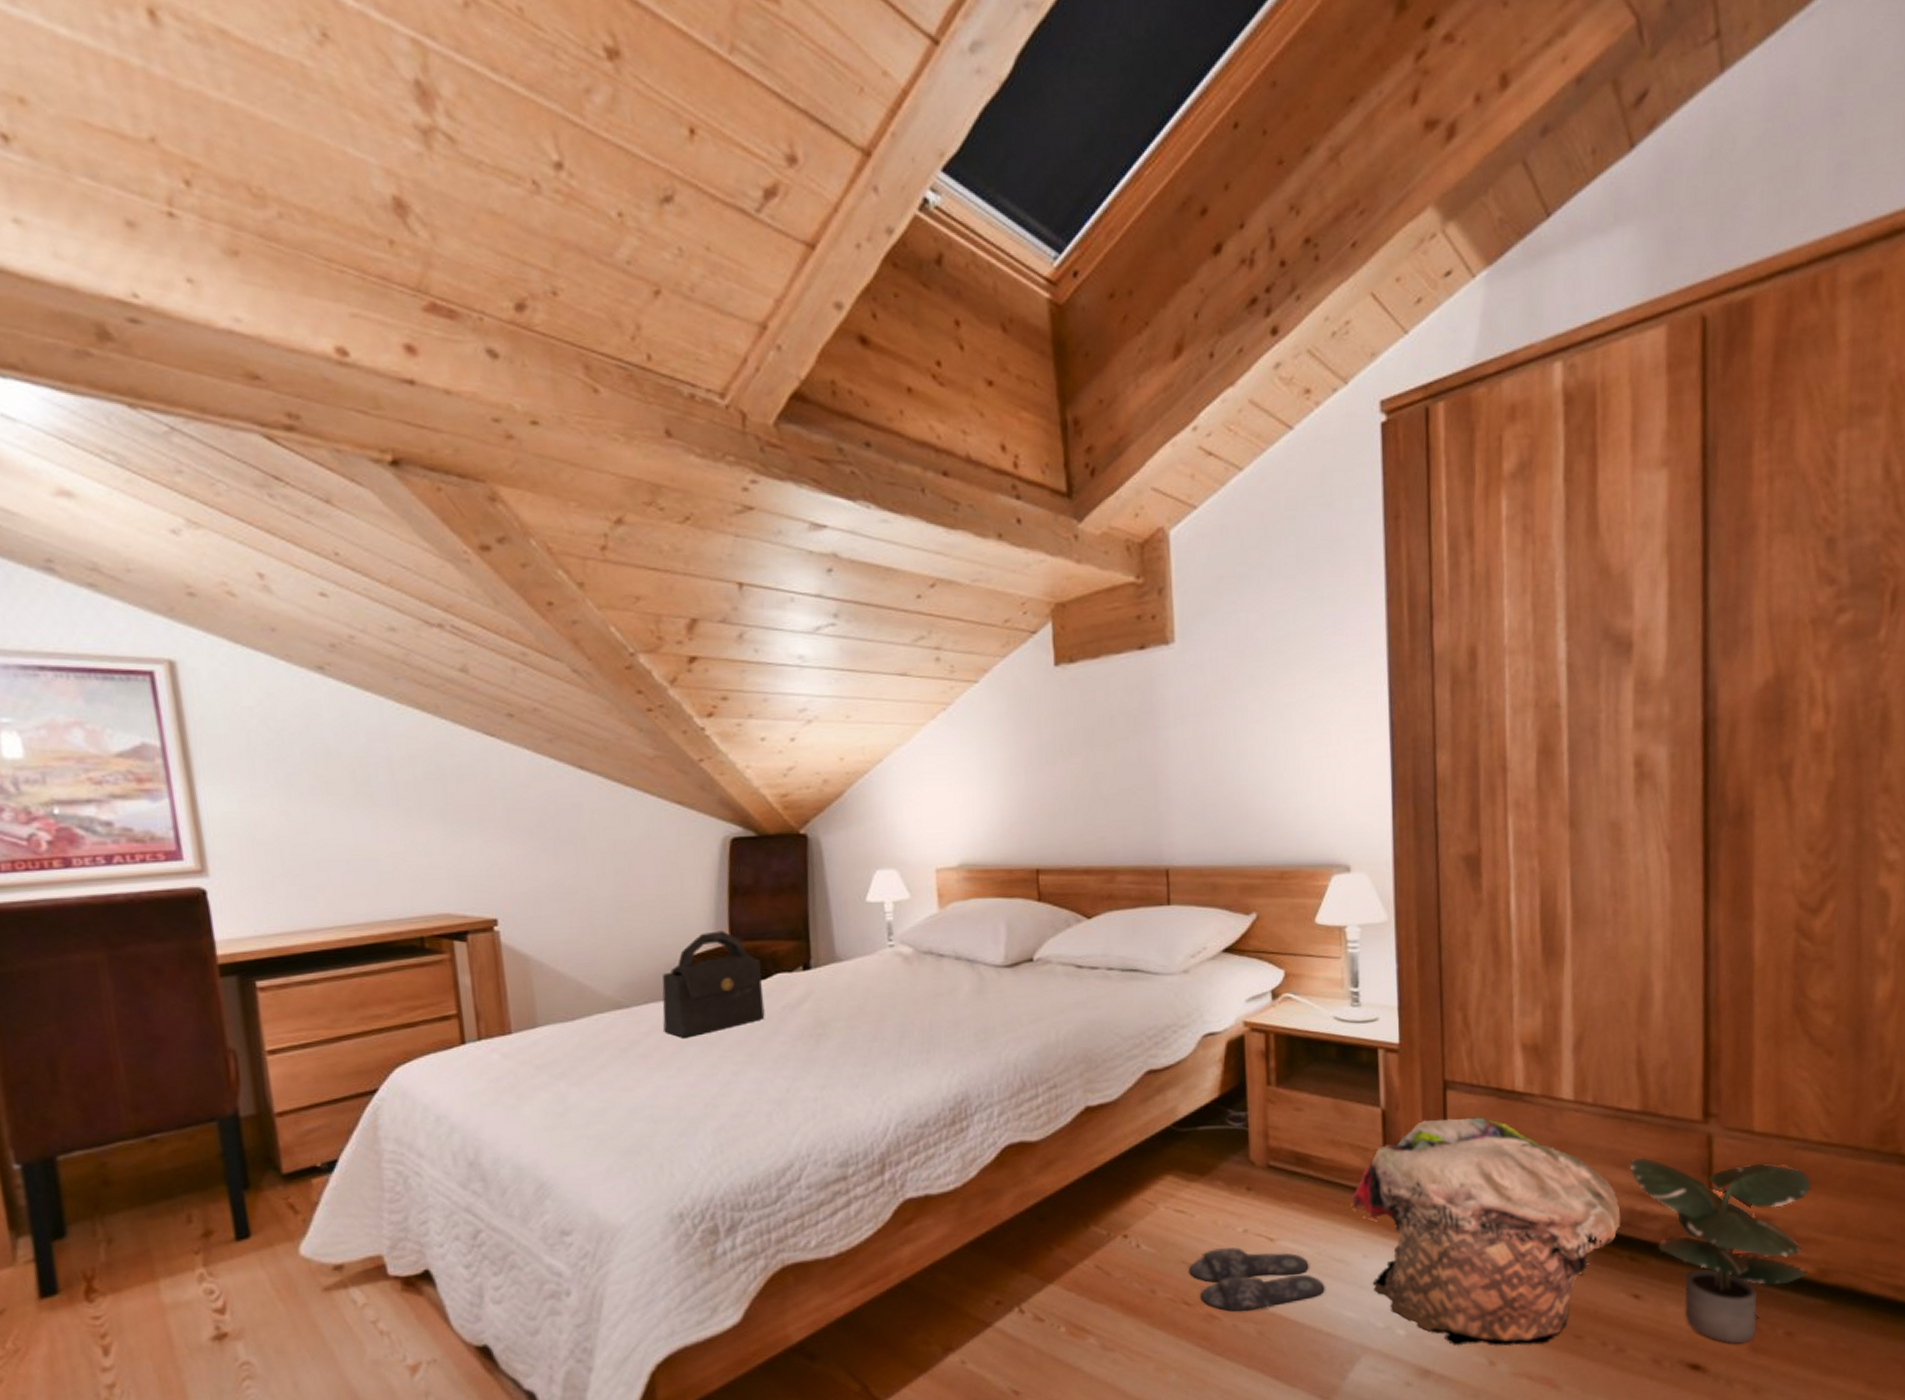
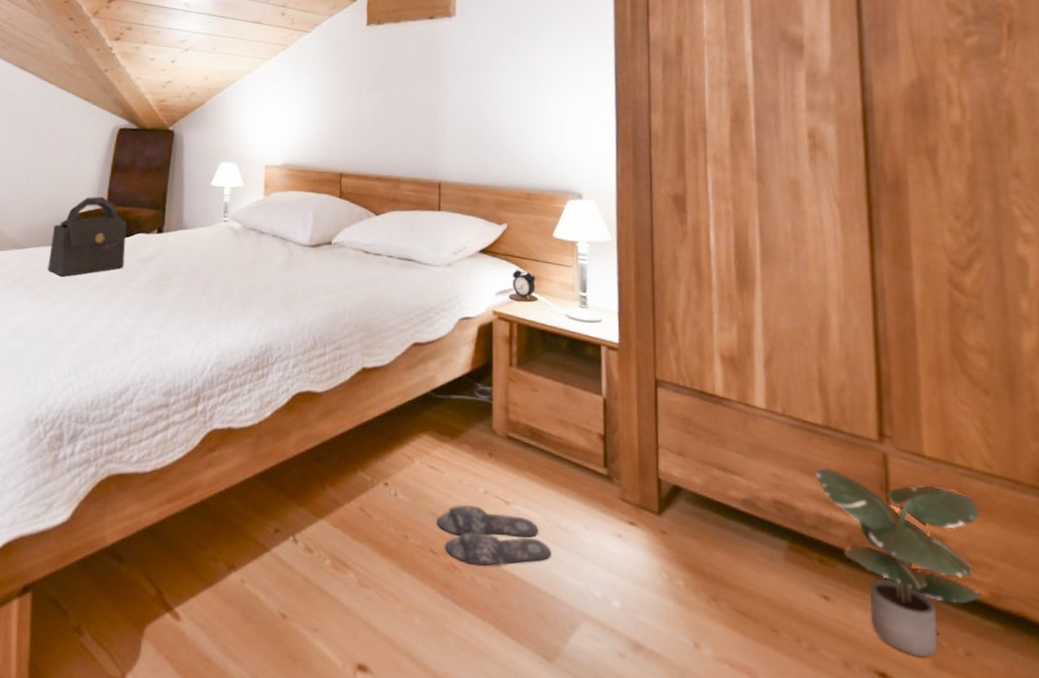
alarm clock: none [1263,966,1298,1007] -> present [509,268,537,302]
laundry basket: present [1352,1117,1621,1347] -> none [576,411,809,634]

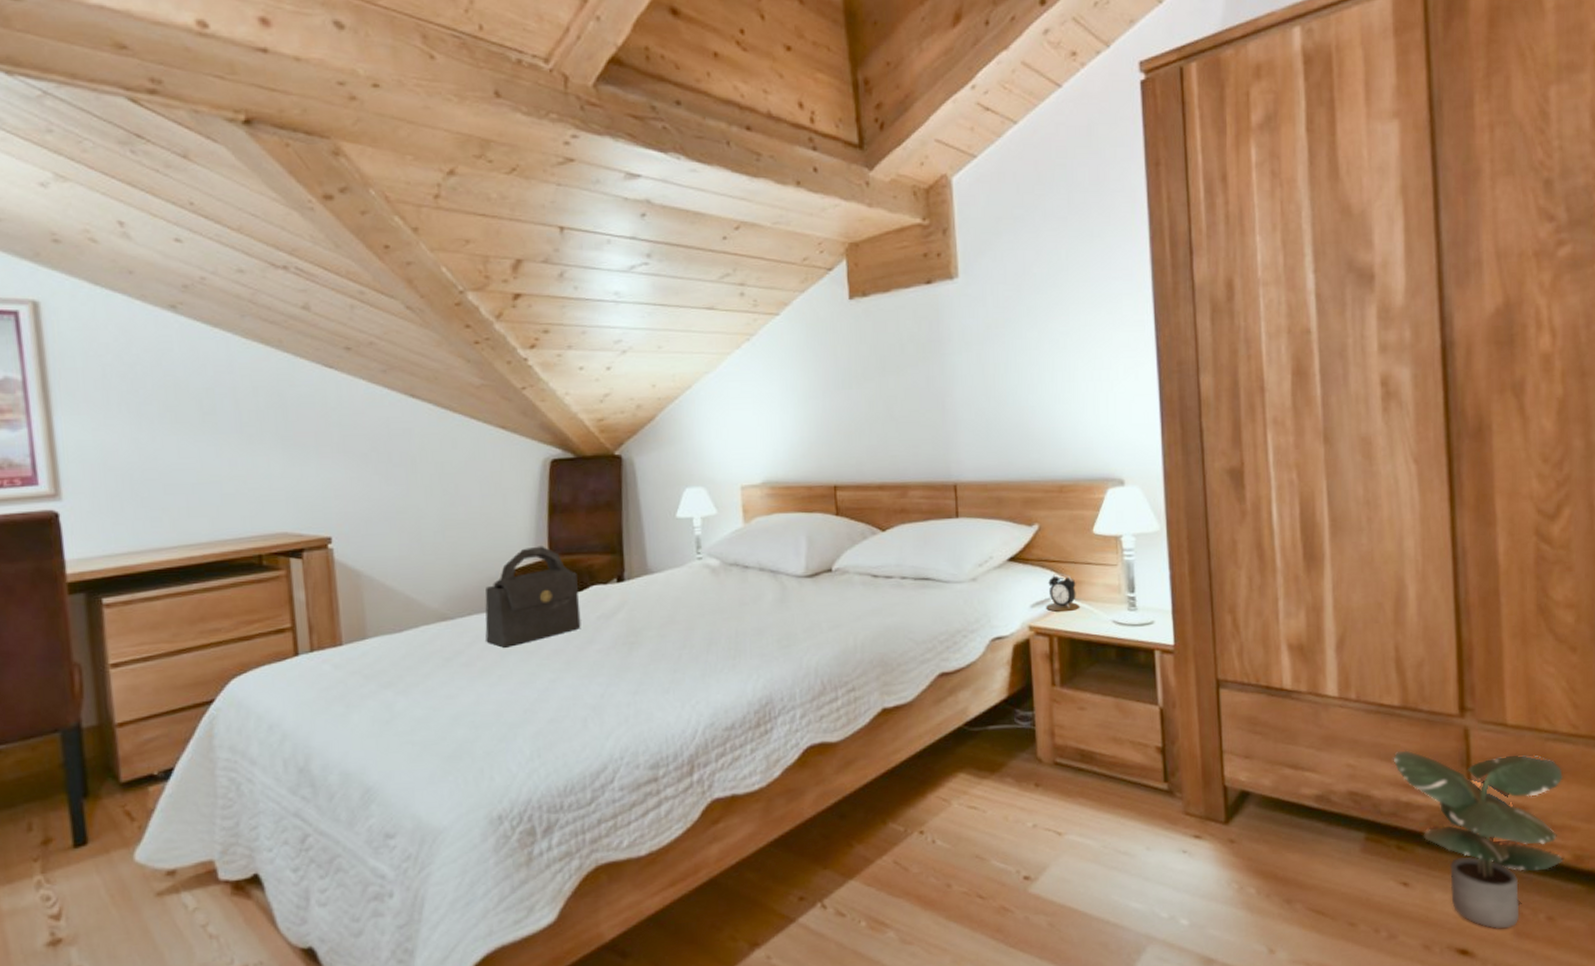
slippers: present [436,505,551,566] -> none [981,842,1111,904]

